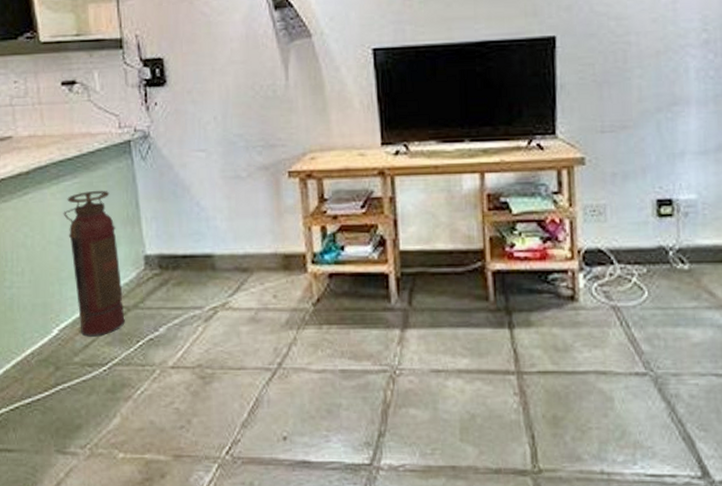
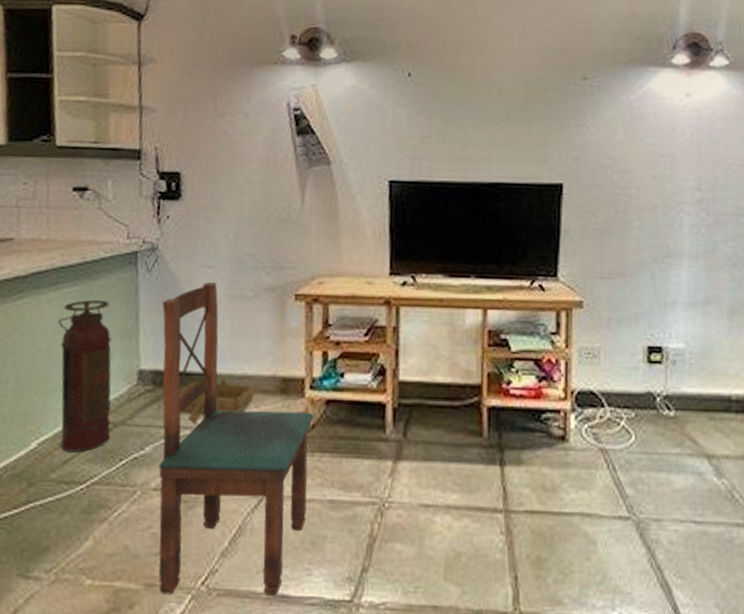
dining chair: none [160,164,319,464] -> present [158,282,314,596]
wooden boat: none [185,256,257,304] -> present [179,376,254,424]

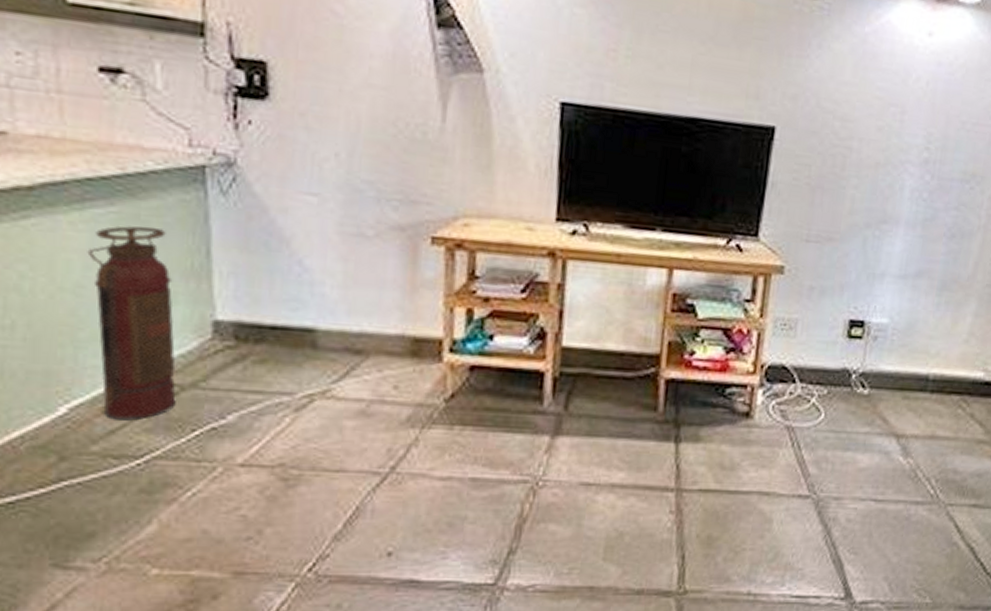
dining chair: present [158,282,314,596] -> none [245,213,454,583]
wooden boat: present [179,376,254,424] -> none [272,332,375,390]

